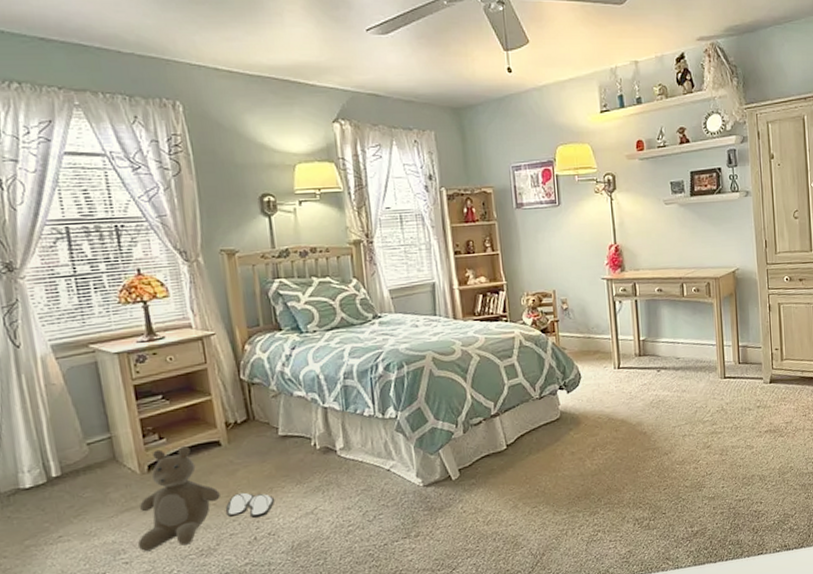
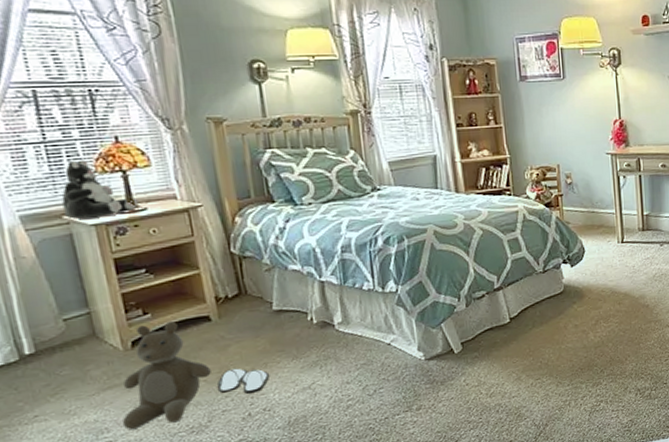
plush toy: none [88,291,158,348] -> present [61,159,140,219]

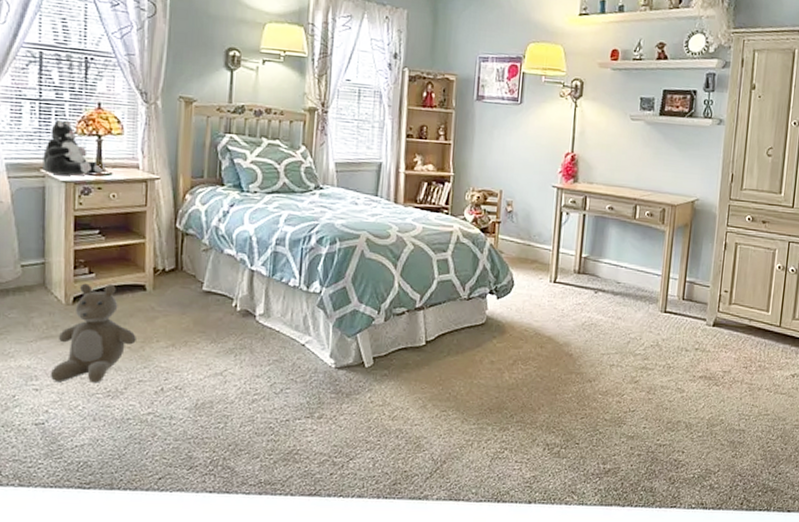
slippers: present [217,368,269,394] -> none [139,340,187,369]

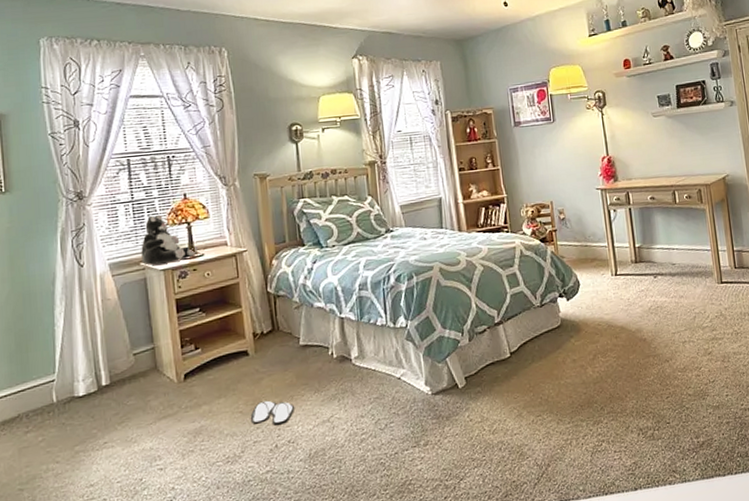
teddy bear: present [50,283,136,383] -> none [171,356,246,458]
slippers: none [139,340,187,369] -> present [251,400,294,426]

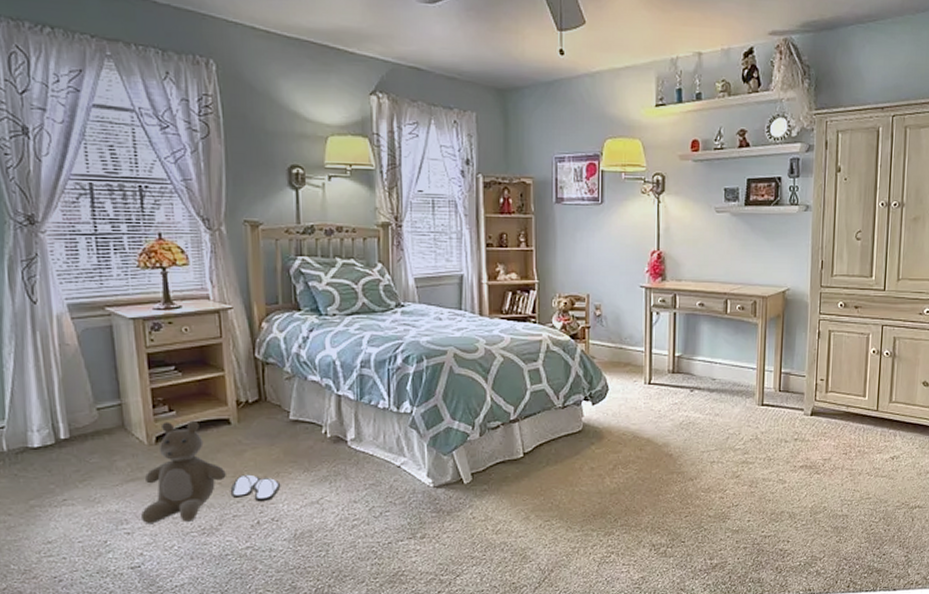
plush toy: present [141,214,199,266] -> none [106,253,176,311]
teddy bear: none [171,356,246,458] -> present [140,421,226,523]

